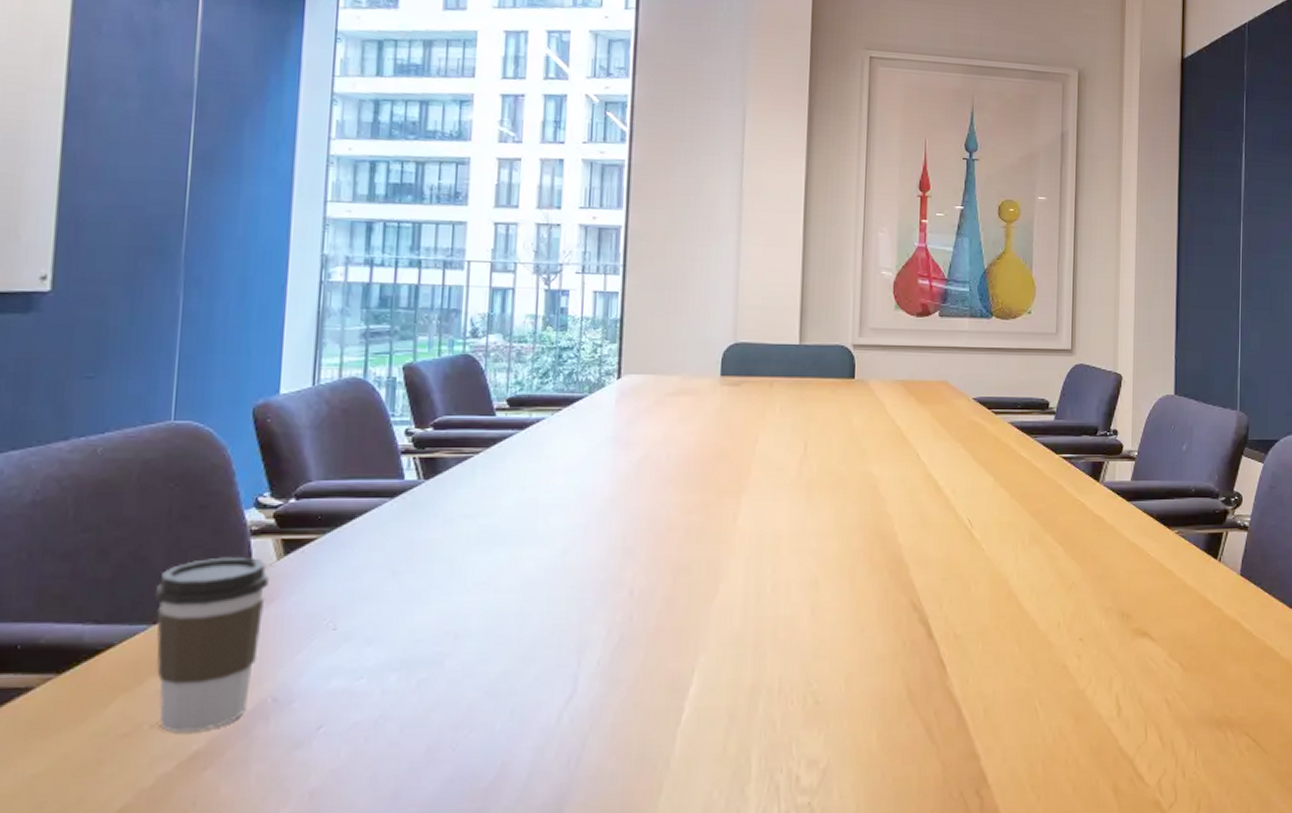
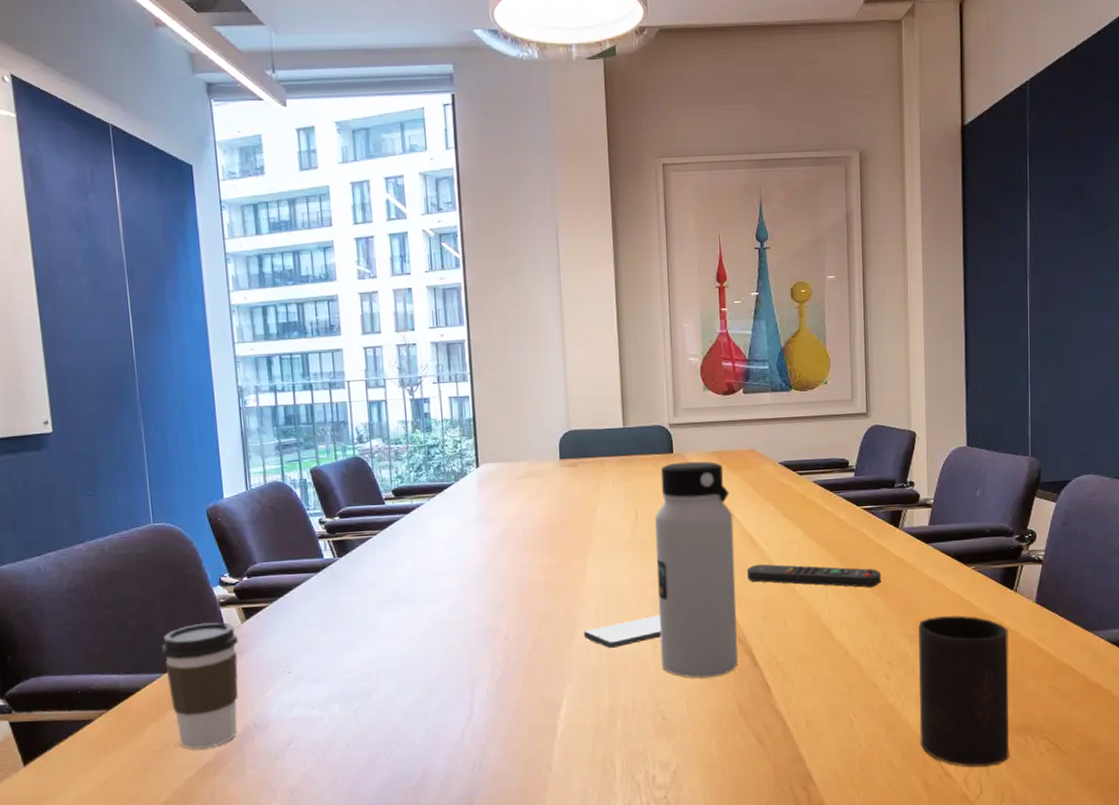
smartphone: none [728,571,823,610] -> present [583,614,661,648]
water bottle: none [819,389,917,651] -> present [655,461,738,678]
remote control: none [928,515,1078,549] -> present [747,564,882,588]
cup: none [1111,585,1211,768] -> present [917,615,1010,767]

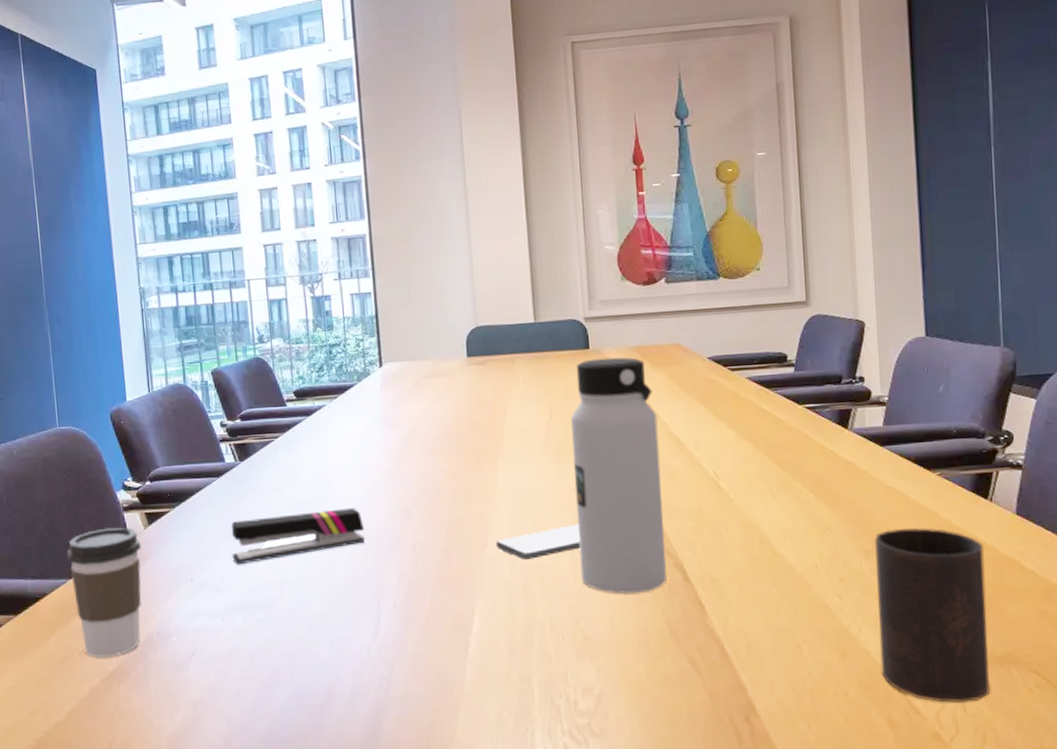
stapler: none [329,601,460,657] -> present [231,508,365,565]
remote control: present [747,564,882,588] -> none [675,469,830,496]

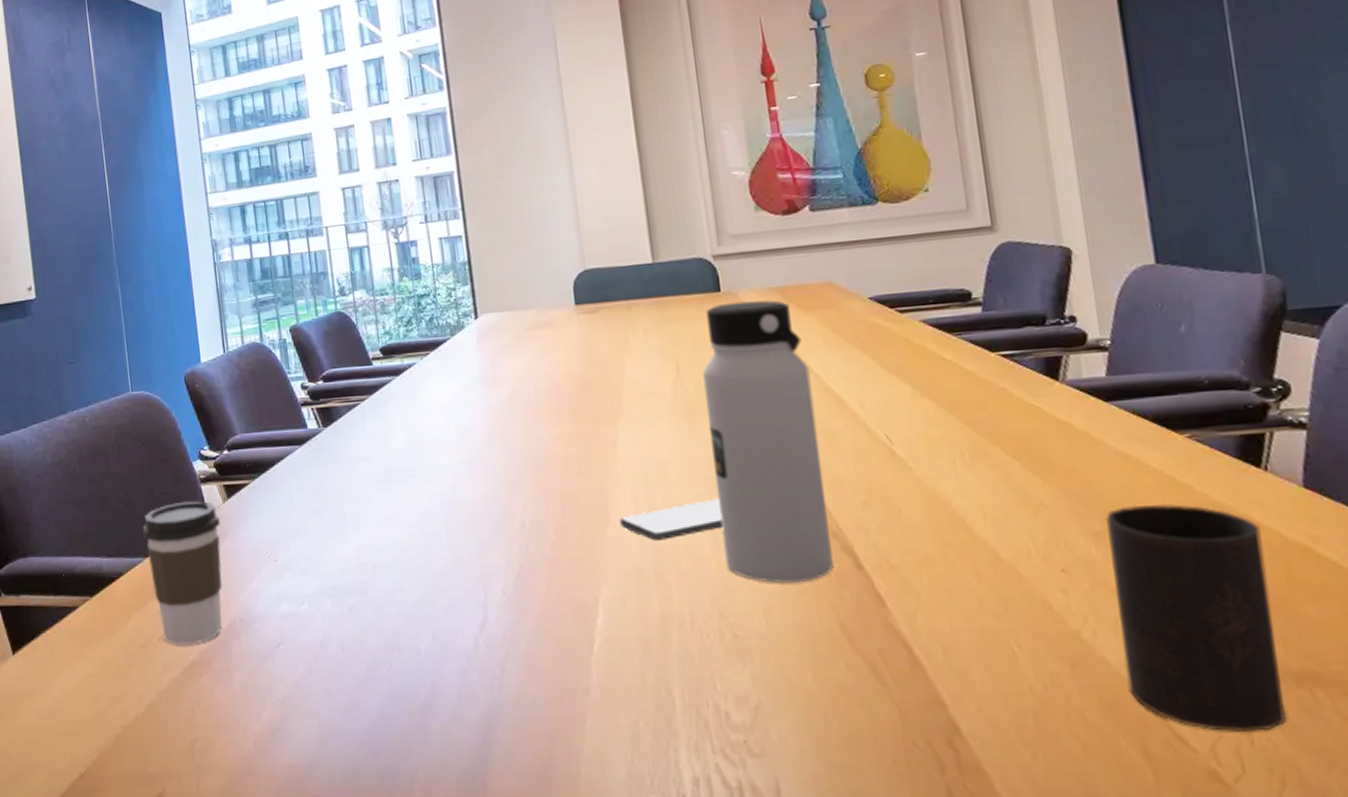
stapler: present [231,508,365,565] -> none [316,479,466,544]

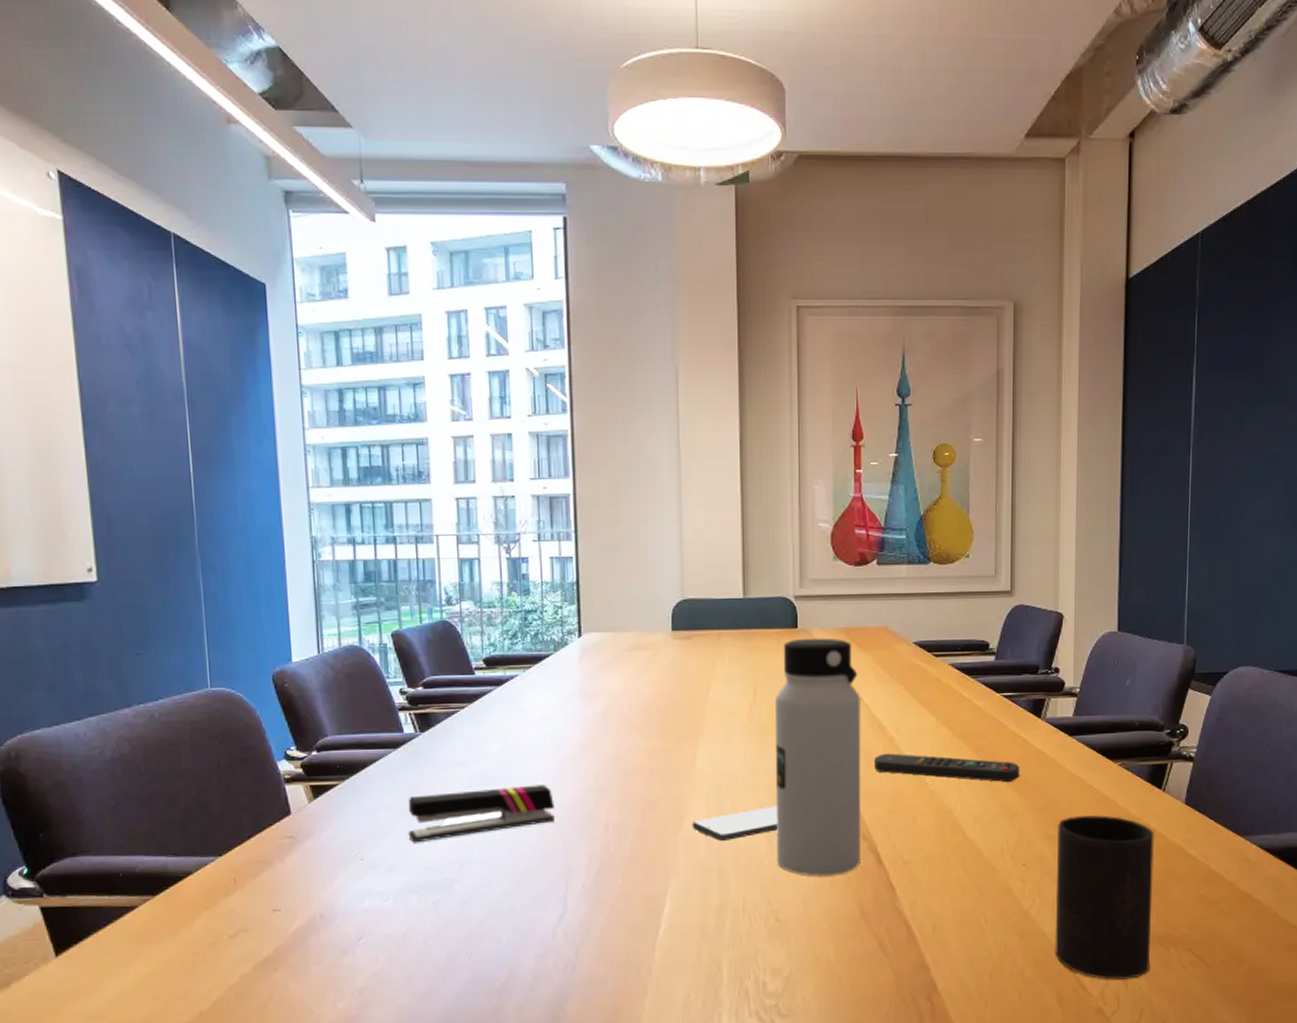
coffee cup: present [142,500,223,645] -> none [216,800,304,942]
stapler: none [316,479,466,544] -> present [408,785,556,843]
remote control: none [836,431,1040,464] -> present [874,753,1020,782]

